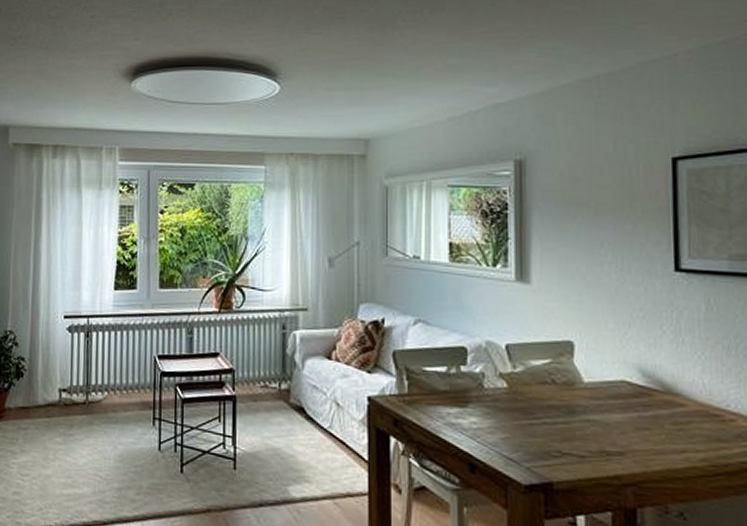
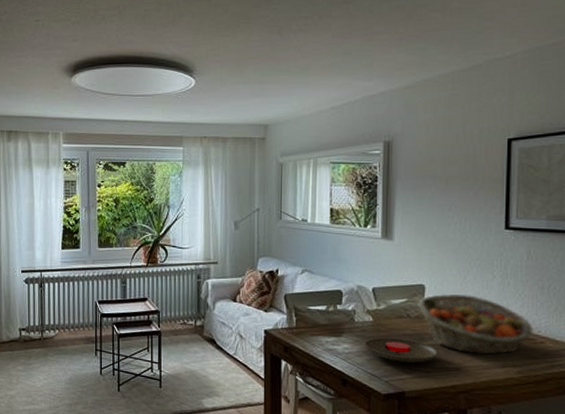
plate: none [496,409,596,444] -> present [363,337,439,363]
fruit basket: none [565,354,719,435] -> present [418,294,533,355]

